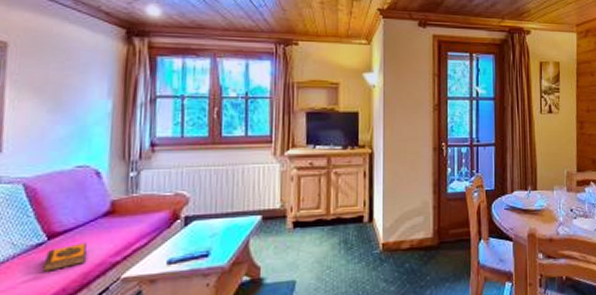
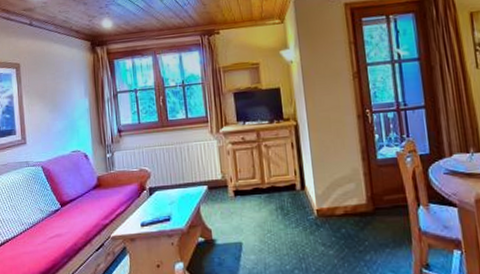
hardback book: present [41,242,87,272] -> none [60,209,86,231]

